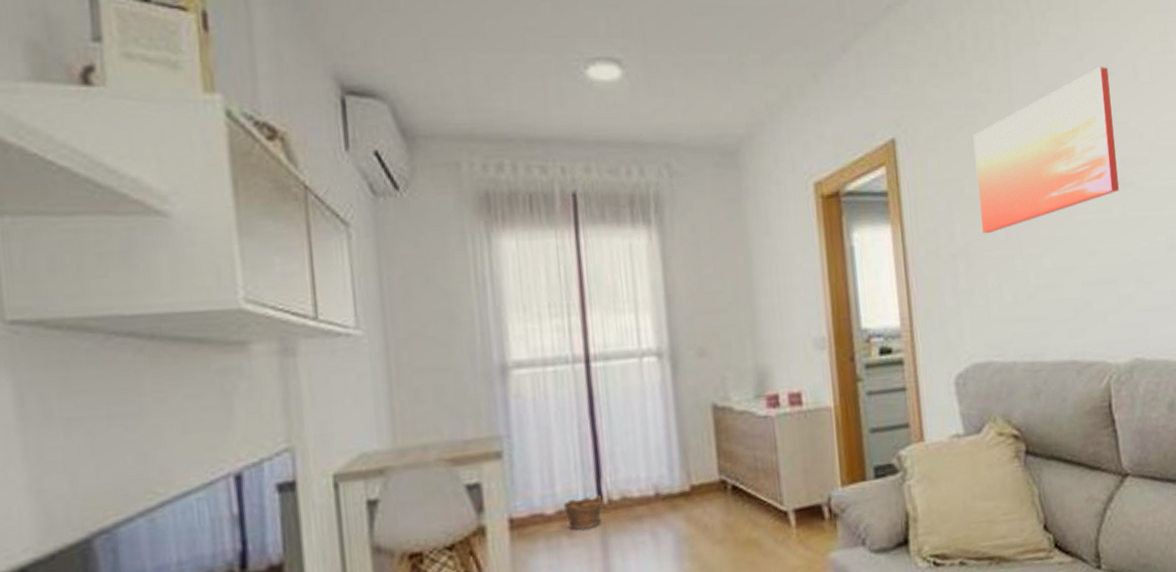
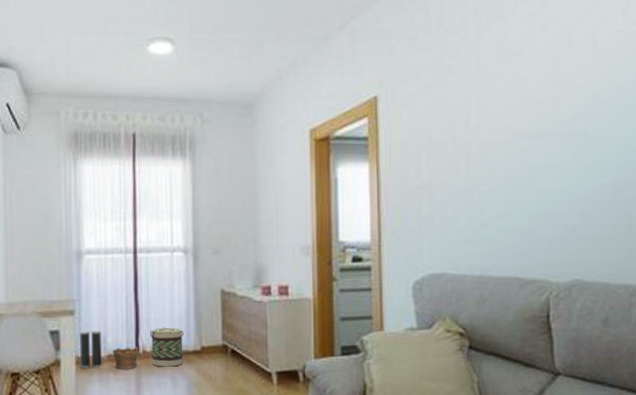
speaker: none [506,476,556,536] -> present [74,330,107,369]
basket: none [616,463,667,520] -> present [149,327,184,367]
wall art: present [973,67,1120,234] -> none [443,37,572,172]

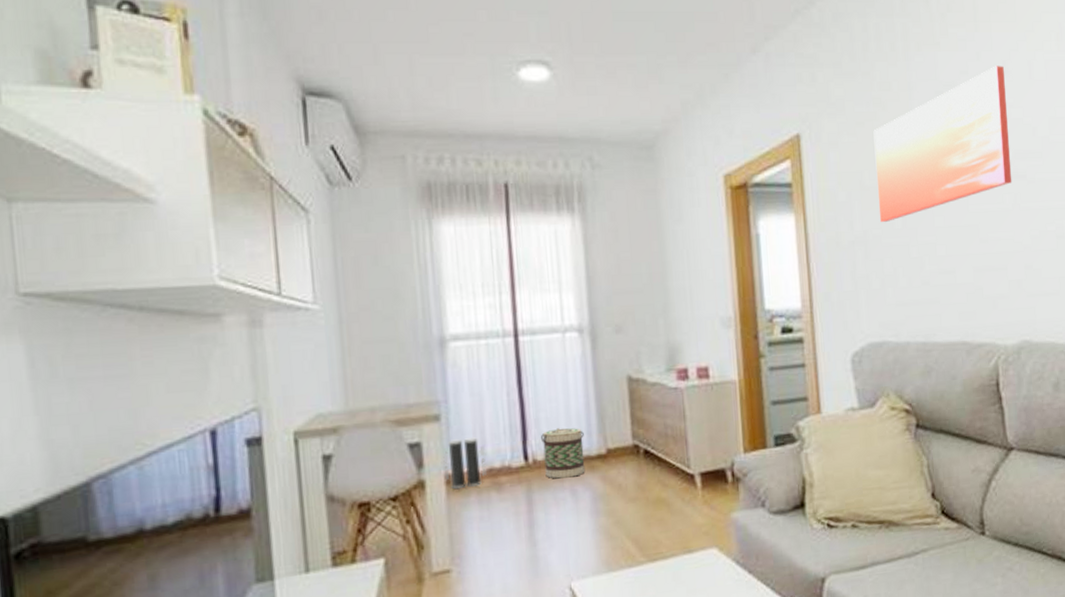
clay pot: present [112,347,139,369] -> none [493,455,528,486]
wall art: none [443,37,572,172] -> present [873,66,1012,223]

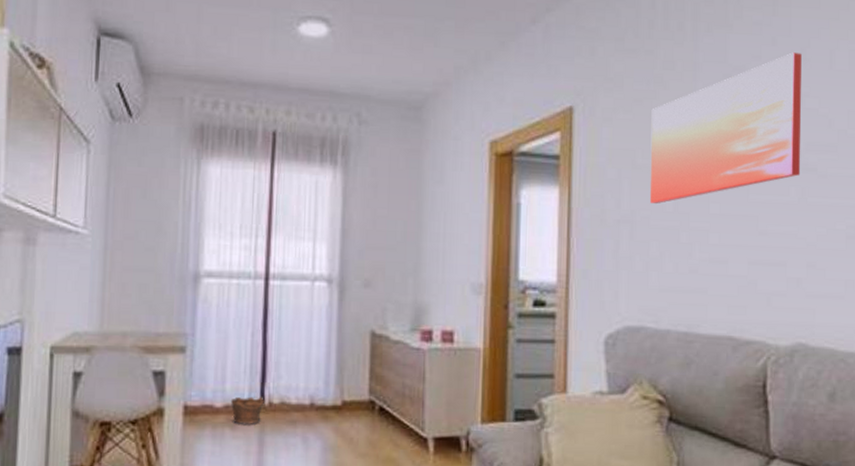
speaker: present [443,437,487,490] -> none [182,372,224,422]
clay pot: none [493,455,528,486] -> present [230,396,264,424]
basket: present [540,428,585,479] -> none [278,374,322,425]

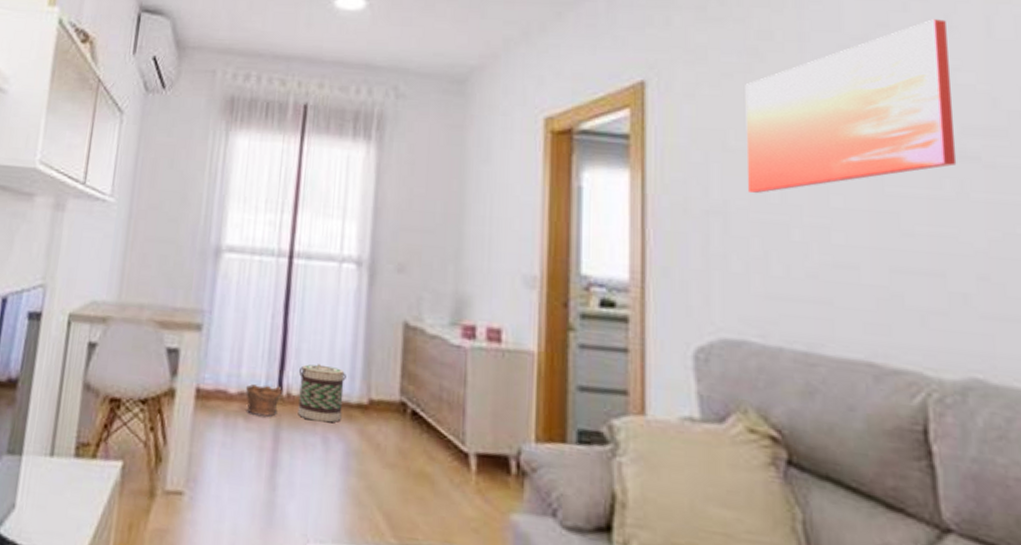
basket: none [278,374,322,425] -> present [298,364,346,423]

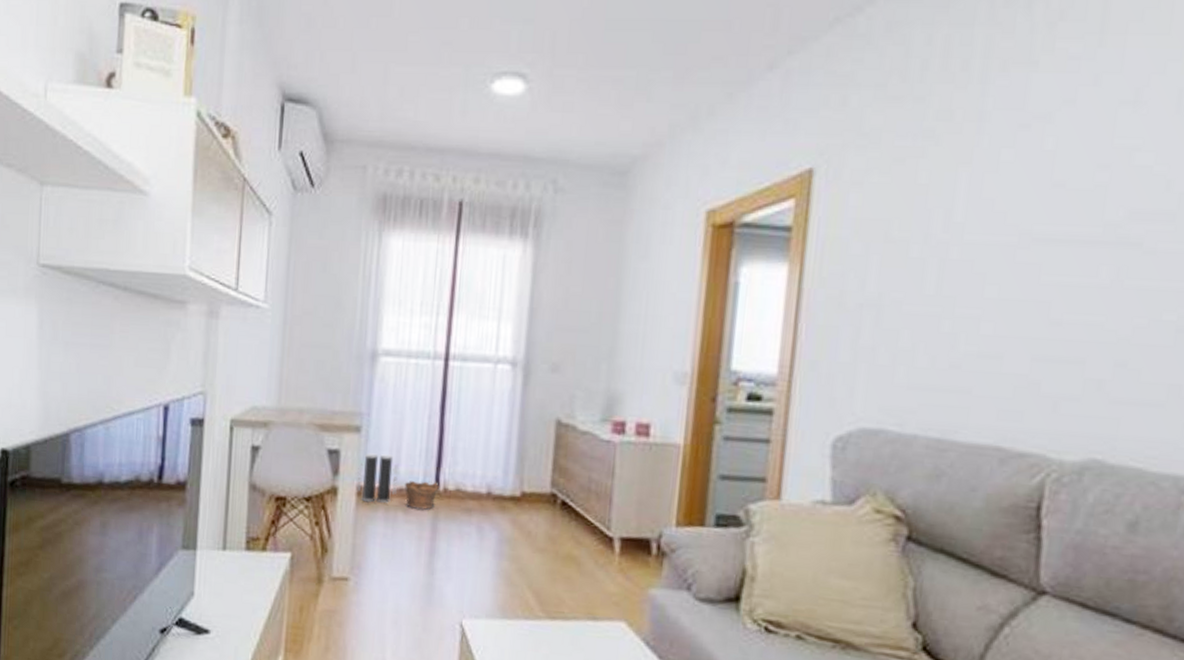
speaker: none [194,353,240,408] -> present [355,453,398,503]
basket: present [298,364,346,423] -> none [454,461,500,514]
wall art: present [745,19,957,194] -> none [904,94,1136,286]

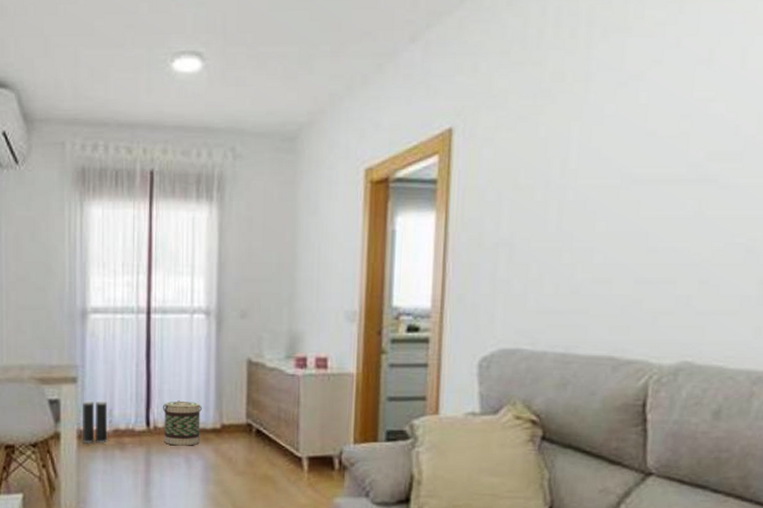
clay pot: present [404,481,439,510] -> none [118,421,150,446]
basket: none [454,461,500,514] -> present [162,400,202,446]

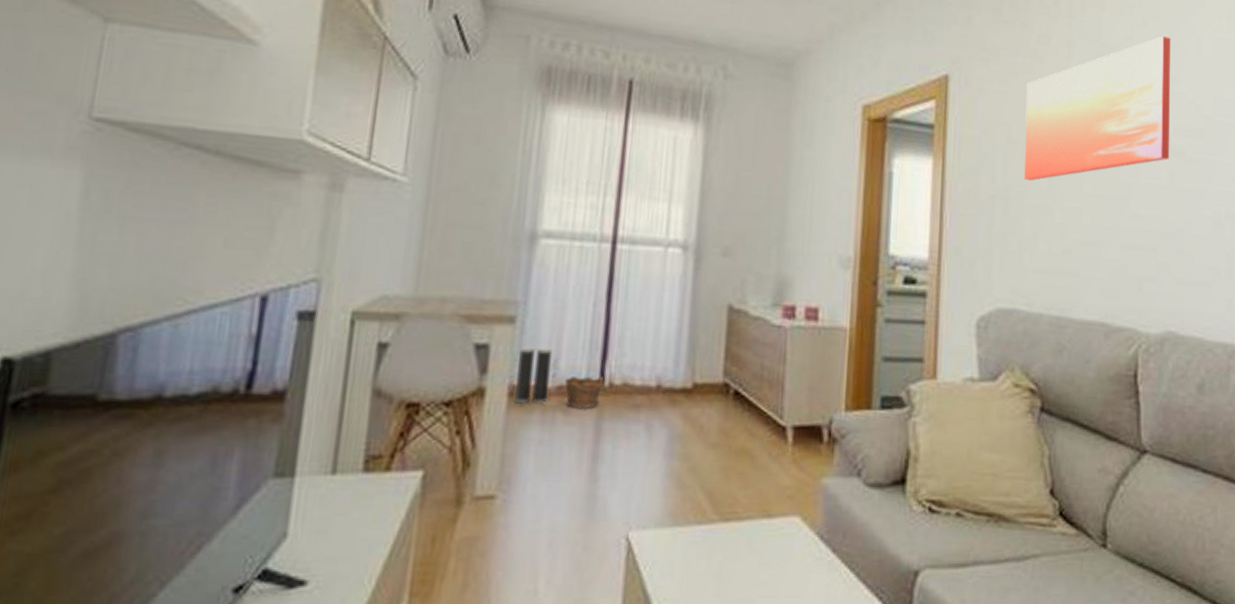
clay pot: none [118,421,150,446] -> present [564,376,604,409]
basket: present [162,400,202,446] -> none [621,351,671,410]
wall art: none [530,53,710,225] -> present [1023,36,1171,181]

